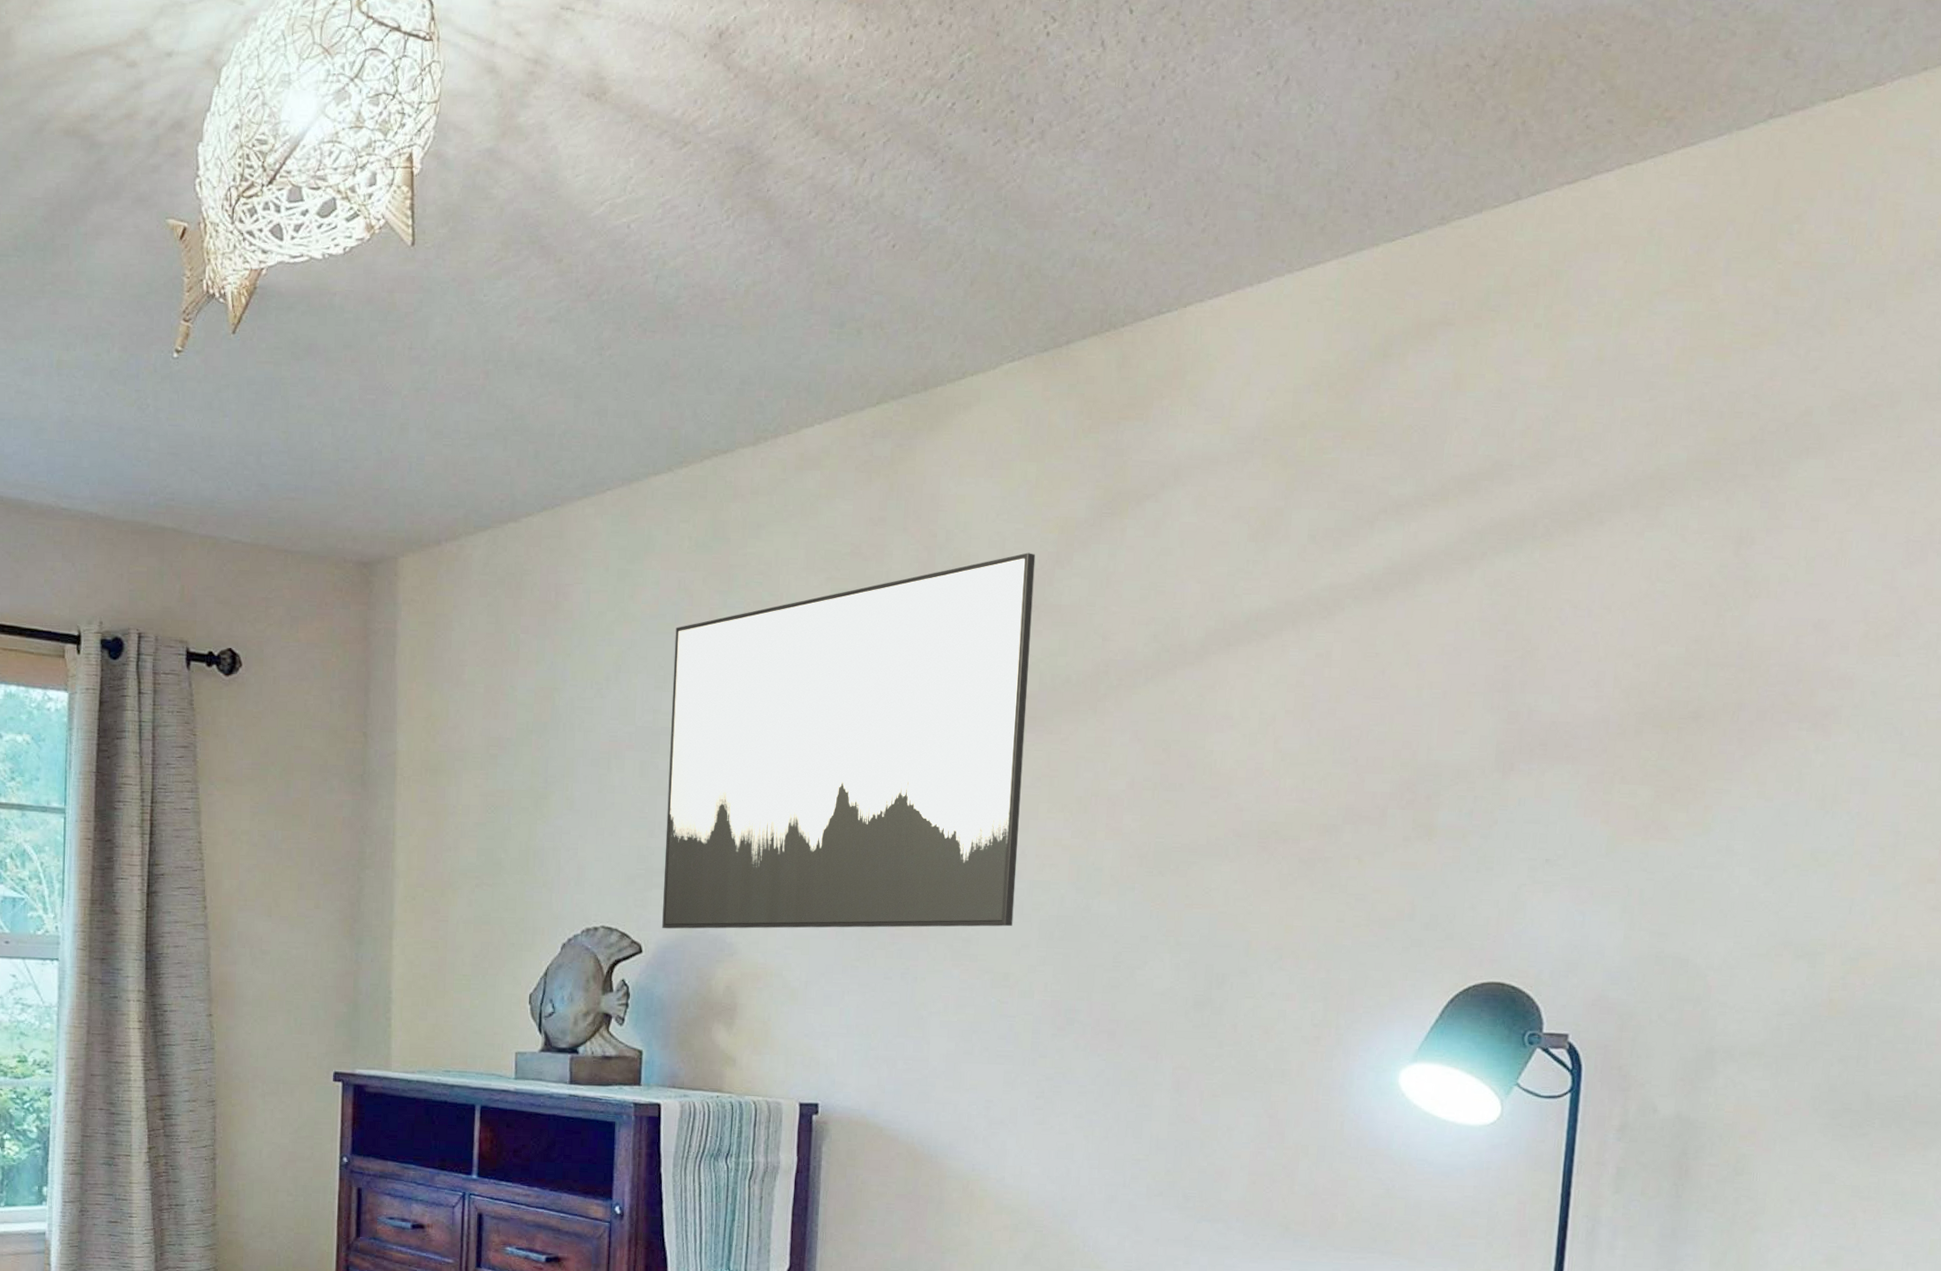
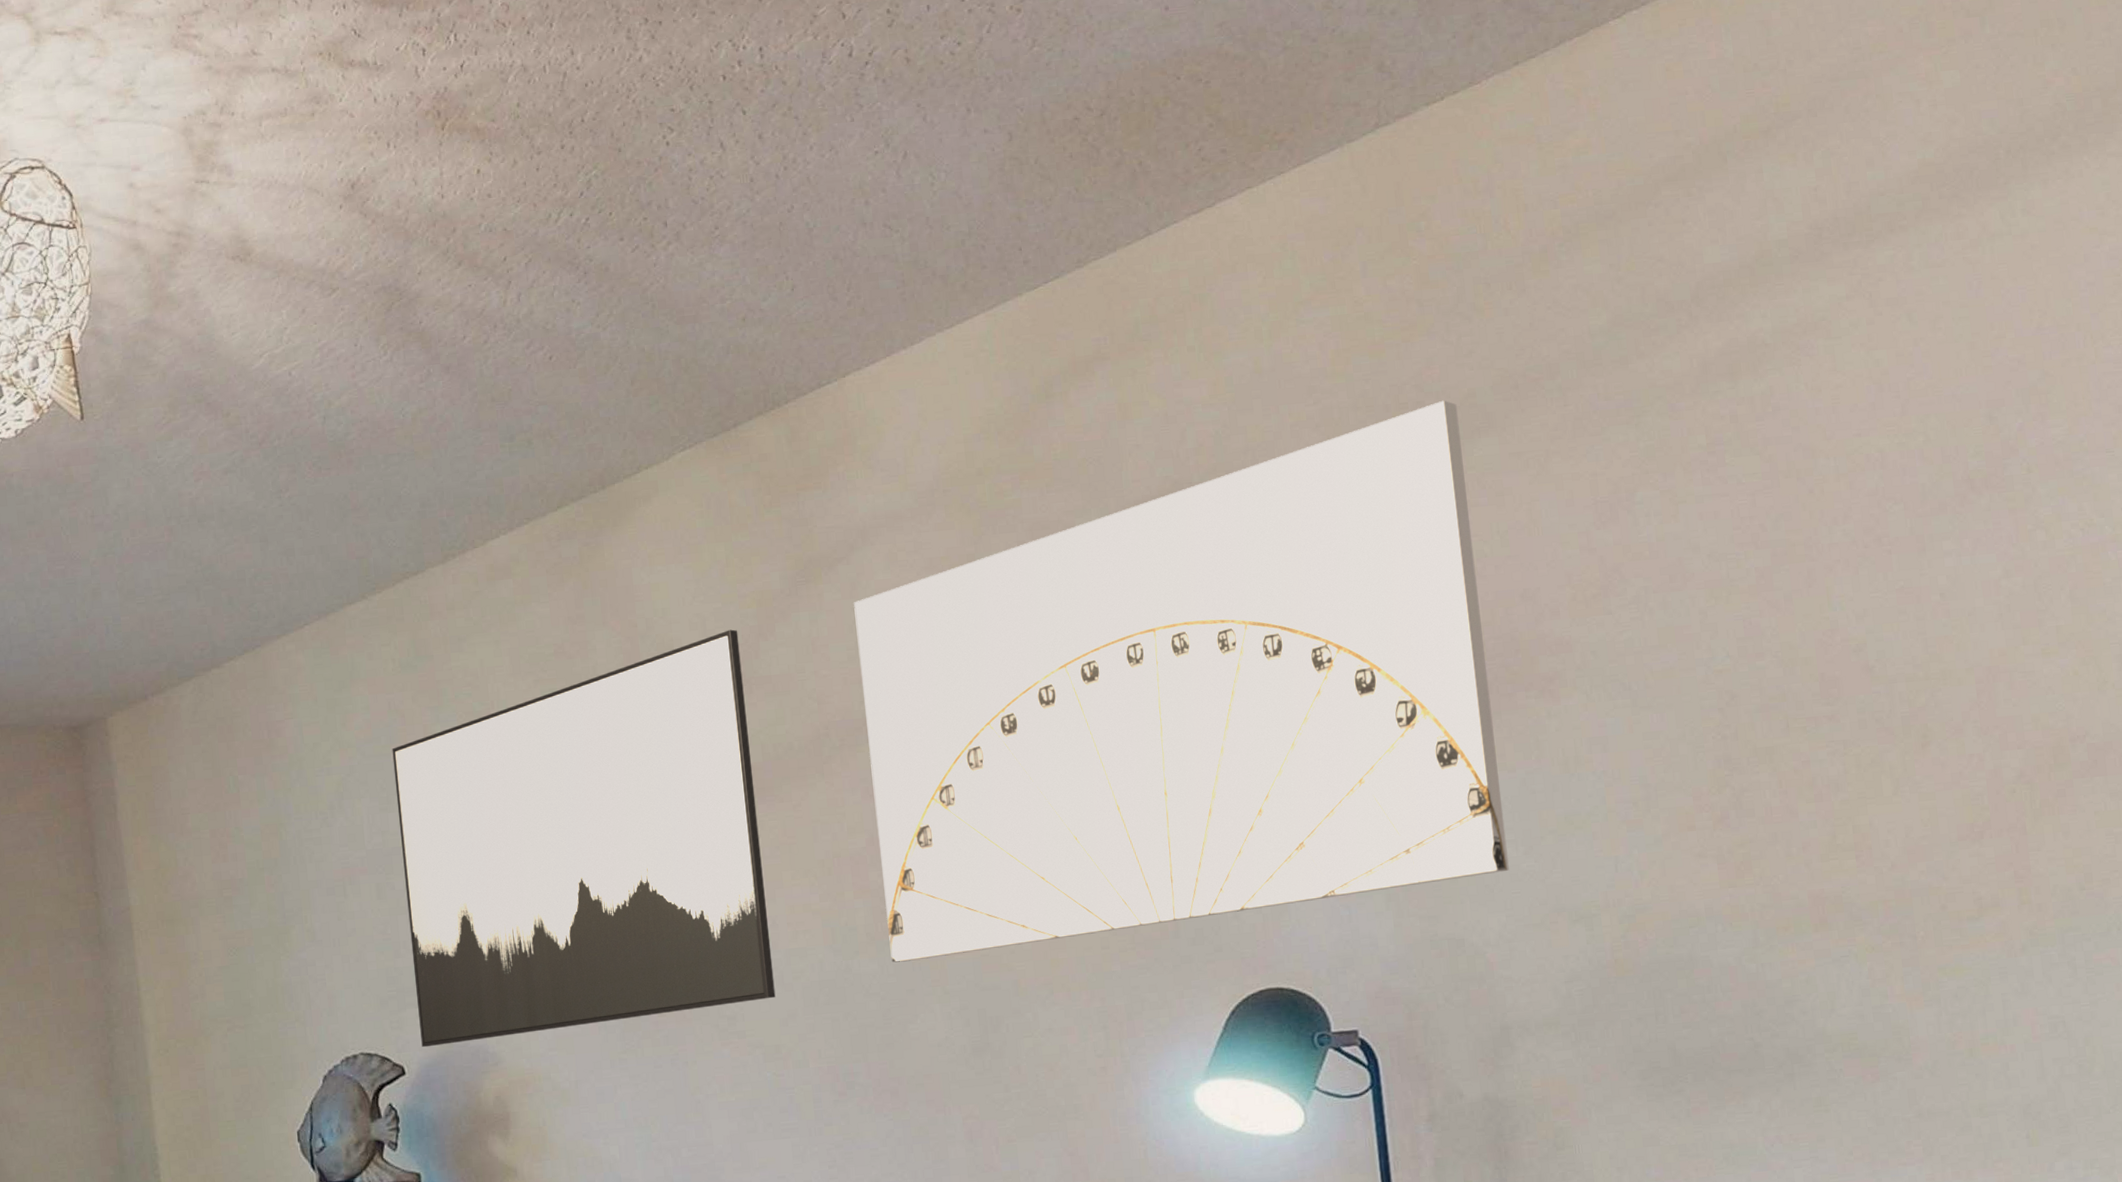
wall art: none [1131,414,1791,909] -> present [854,400,1509,963]

